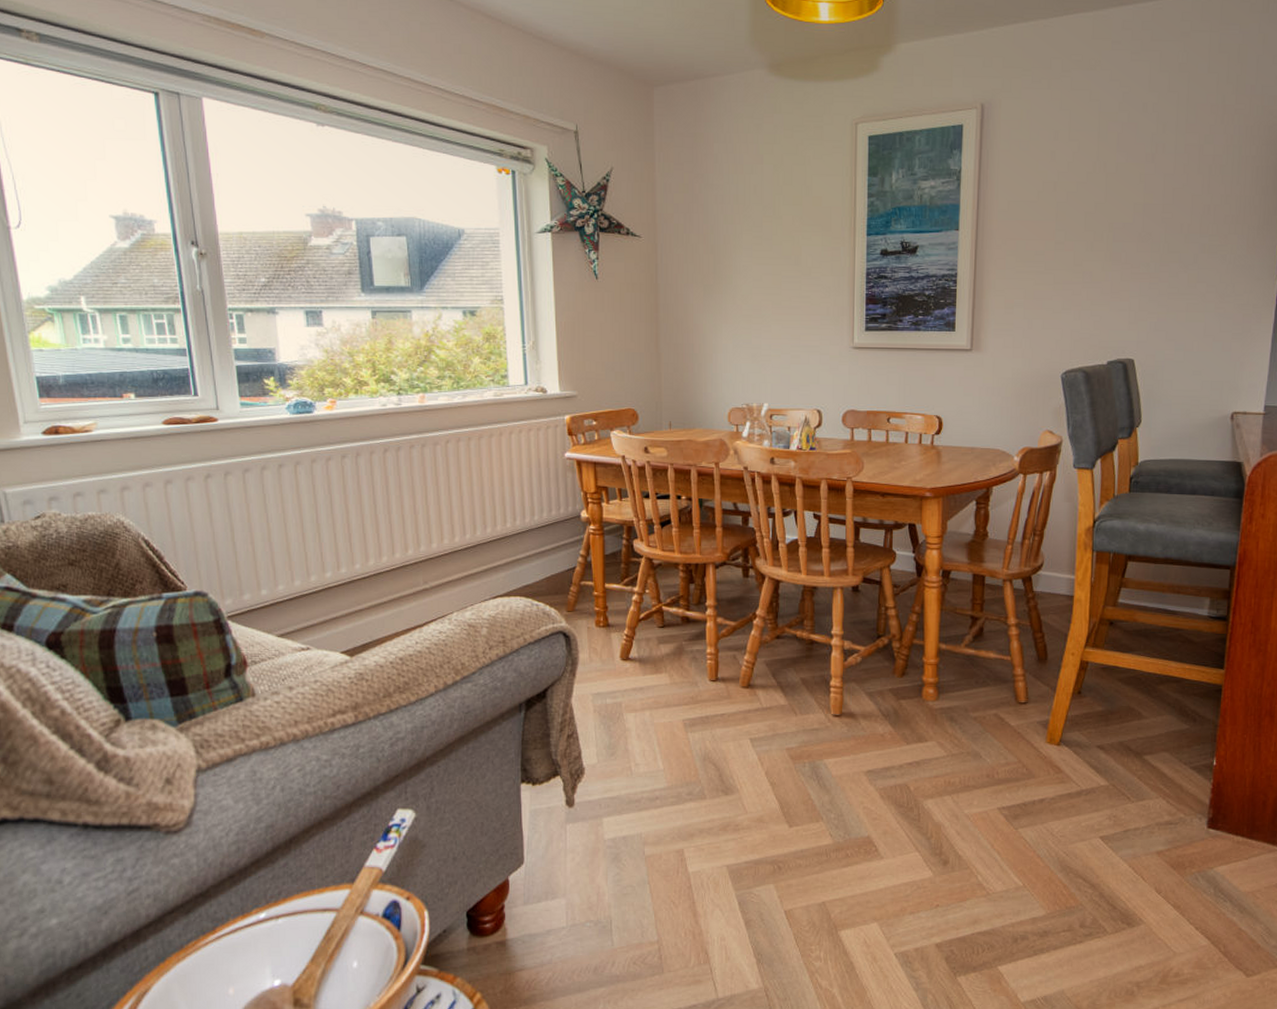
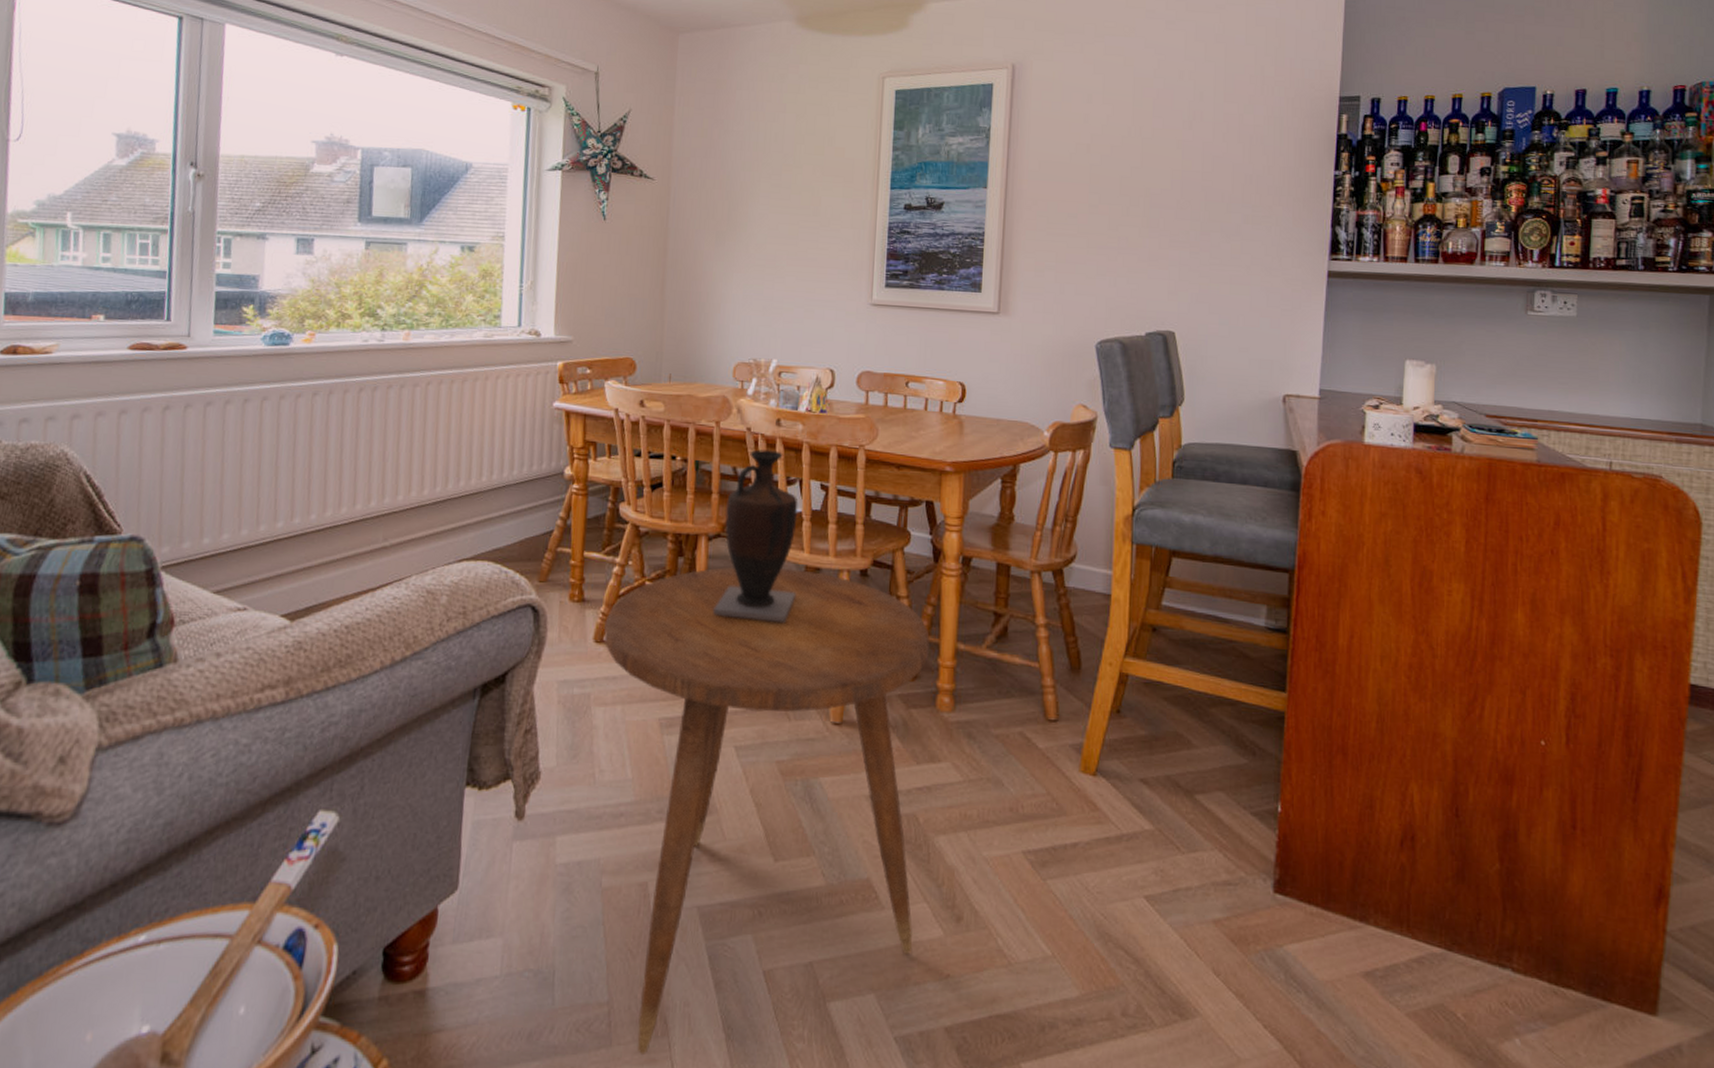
side table: none [628,589,915,979] -> present [603,567,930,1056]
vase: none [724,485,797,634] -> present [713,449,798,622]

